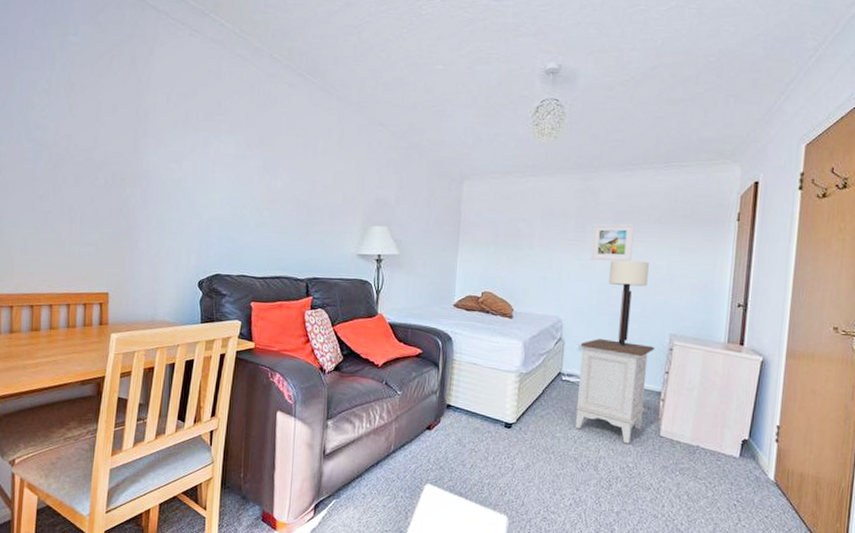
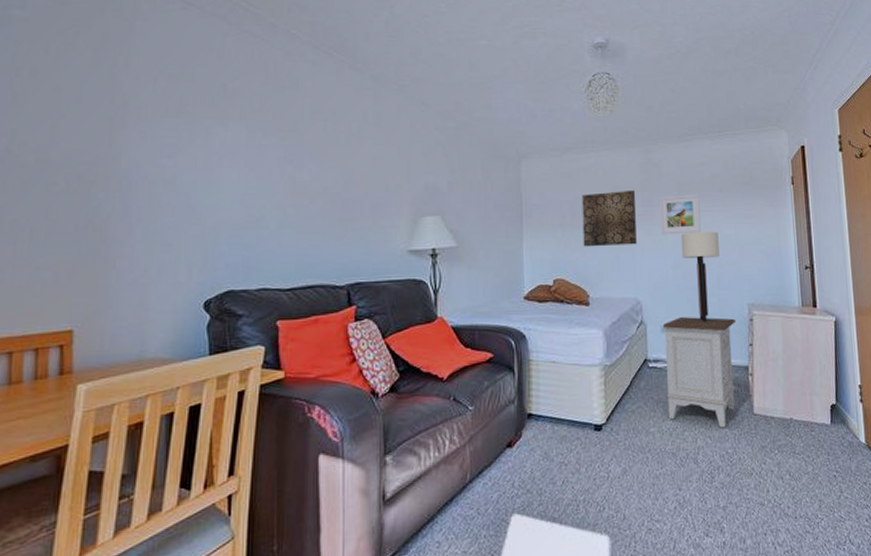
wall art: none [513,215,569,268] -> present [581,189,637,247]

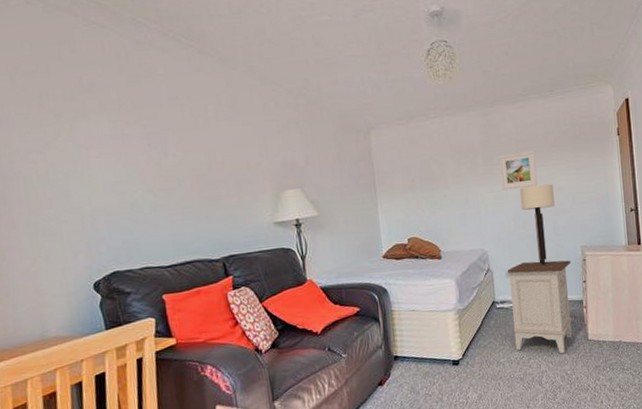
wall art: present [581,189,637,247] -> none [428,151,481,207]

